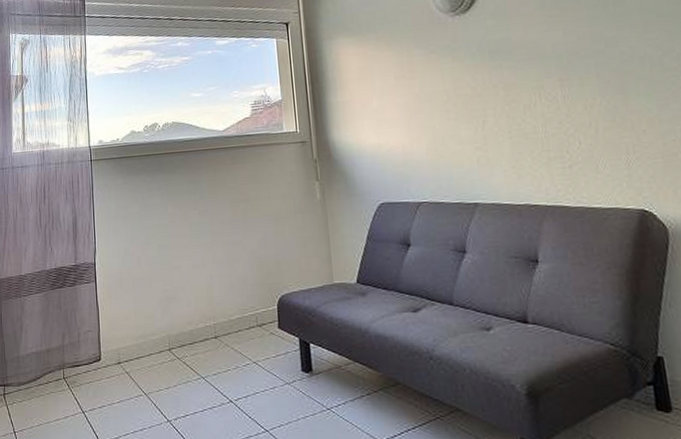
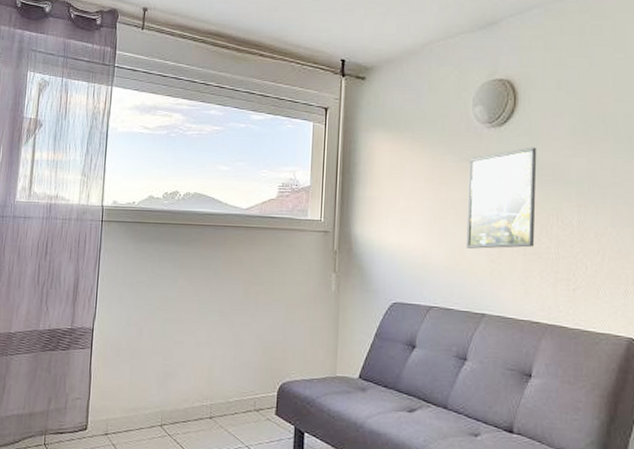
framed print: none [437,27,520,139] -> present [466,147,536,249]

